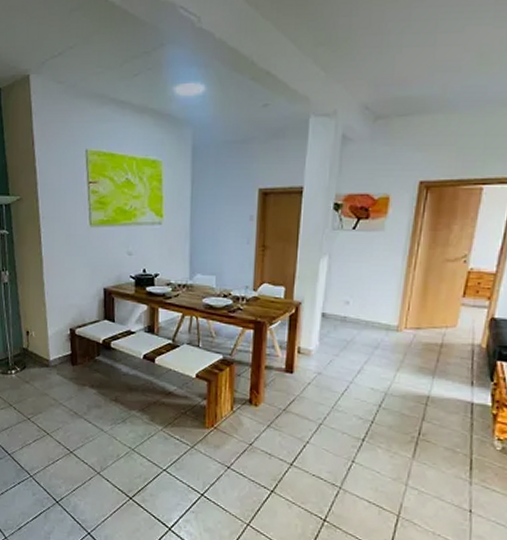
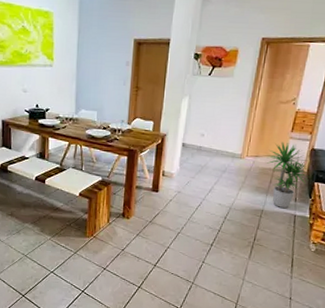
potted plant: none [429,309,489,394] -> present [265,141,309,208]

